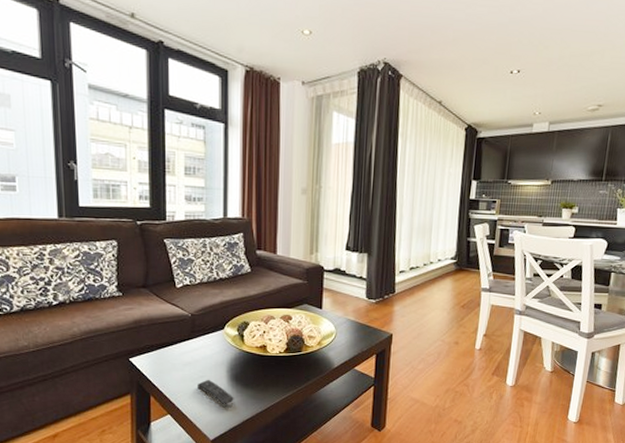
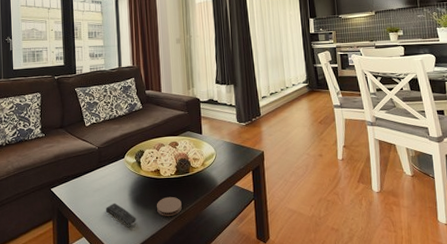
coaster: none [260,376,289,398] -> present [157,196,182,216]

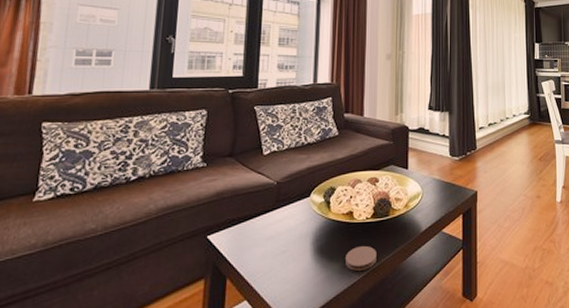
remote control: present [105,202,137,227] -> none [278,254,318,285]

